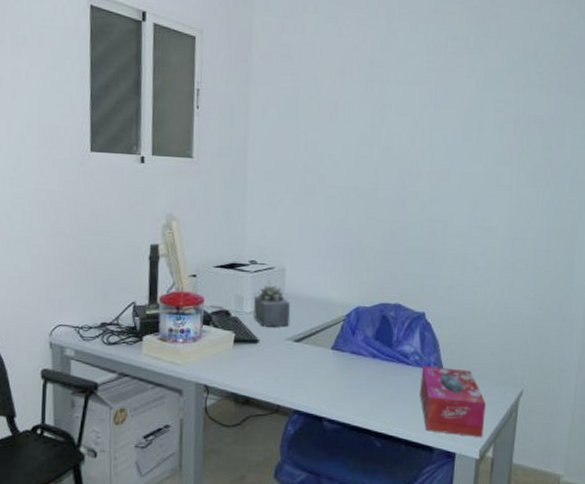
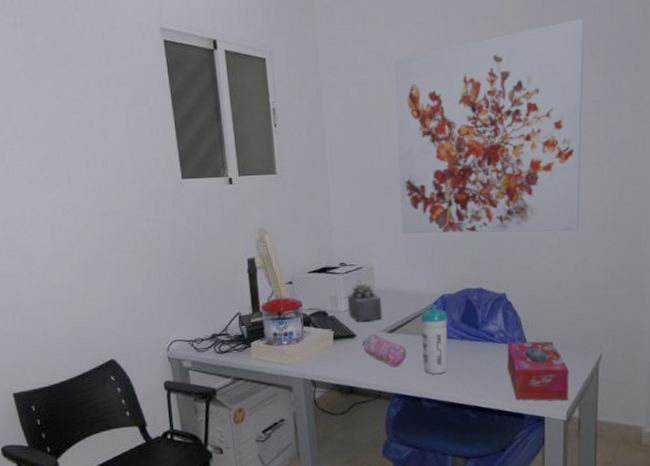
pencil case: none [264,340,313,381] -> present [361,333,407,367]
wall art: none [321,35,532,255] -> present [394,19,585,234]
water bottle: none [328,316,361,393] -> present [421,304,449,374]

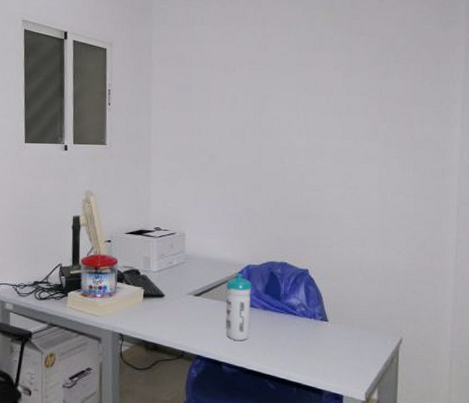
succulent plant: present [347,283,383,322] -> none [159,247,191,284]
pencil case: present [361,333,407,367] -> none [169,295,211,330]
wall art: present [394,19,585,234] -> none [214,31,389,218]
tissue box: present [507,341,569,401] -> none [307,316,368,381]

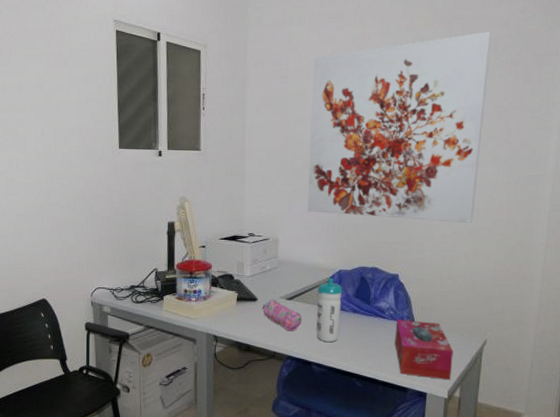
pencil case: none [169,295,211,330] -> present [262,299,303,332]
wall art: none [214,31,389,218] -> present [308,32,491,224]
tissue box: none [307,316,368,381] -> present [395,319,453,380]

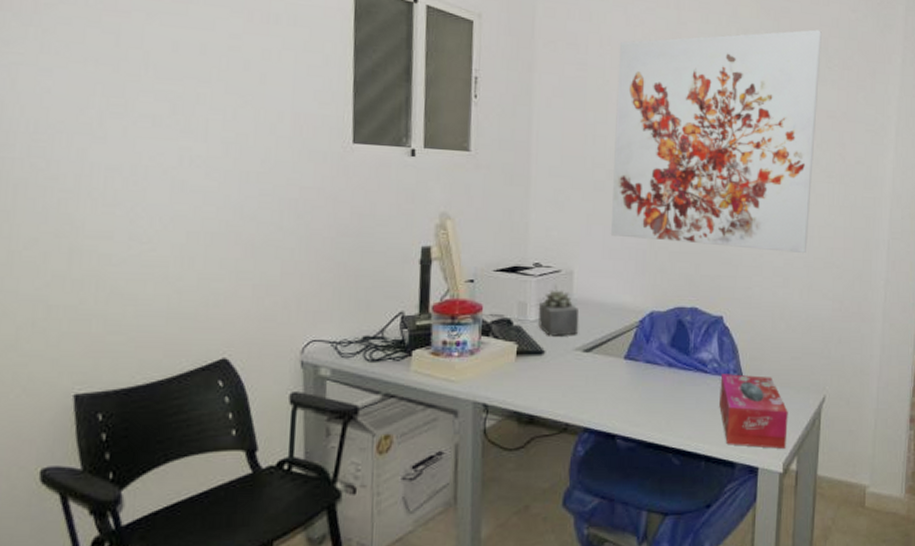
succulent plant: none [252,253,283,288] -> present [538,289,579,336]
pencil case: present [262,299,303,332] -> none [550,351,604,395]
water bottle: present [316,278,343,342] -> none [622,322,656,406]

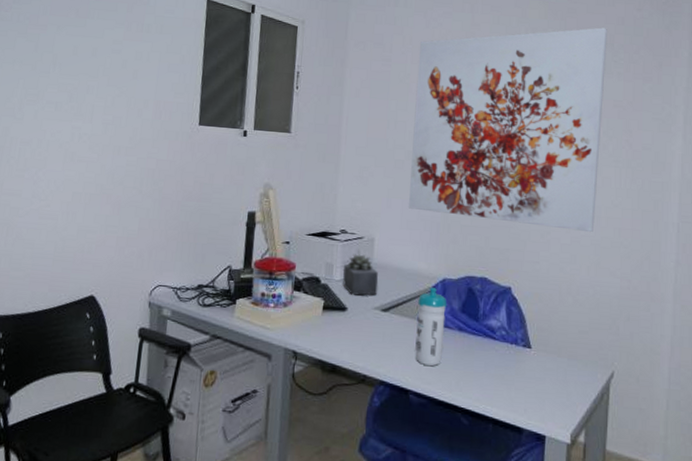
water bottle: none [622,322,656,406] -> present [415,287,447,366]
tissue box: present [719,374,788,449] -> none [507,341,576,420]

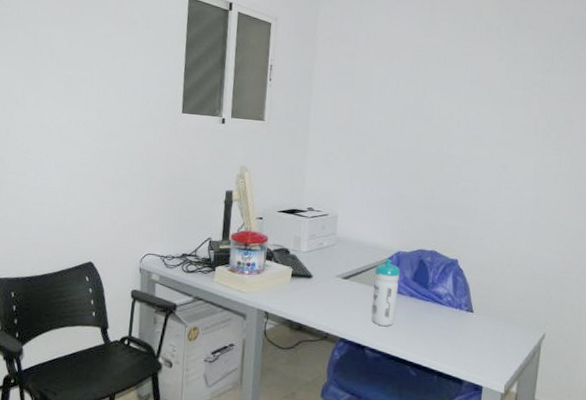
succulent plant: present [343,253,379,296] -> none [309,228,341,265]
wall art: present [409,27,607,233] -> none [369,26,556,213]

